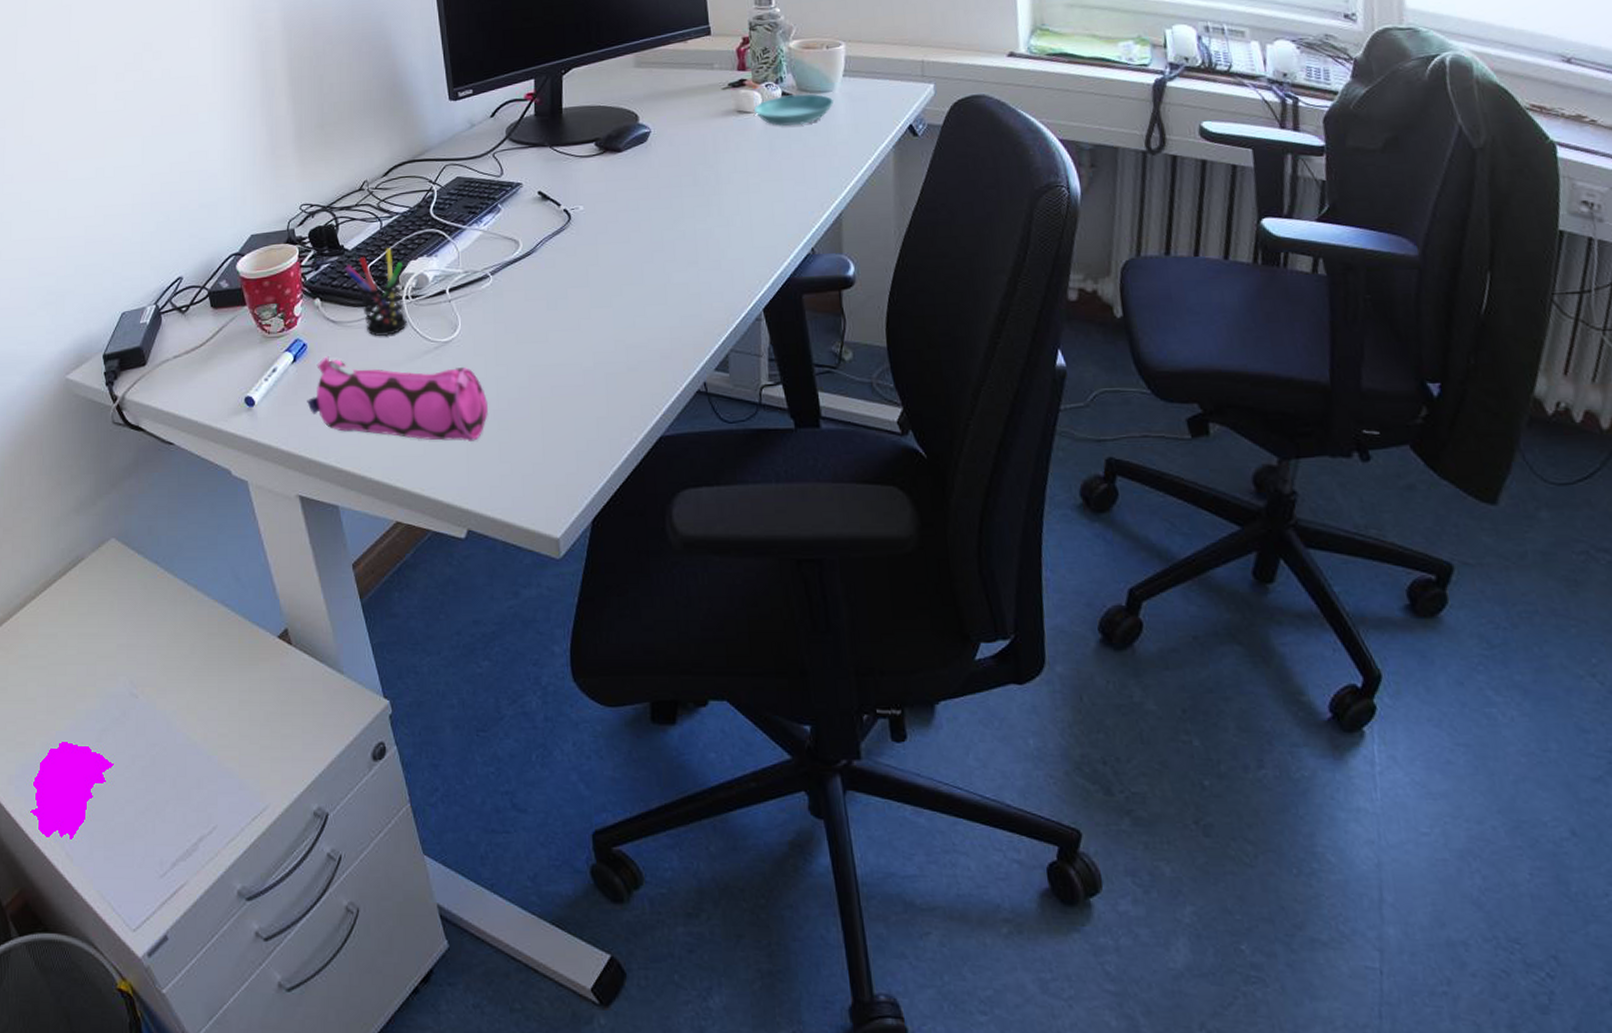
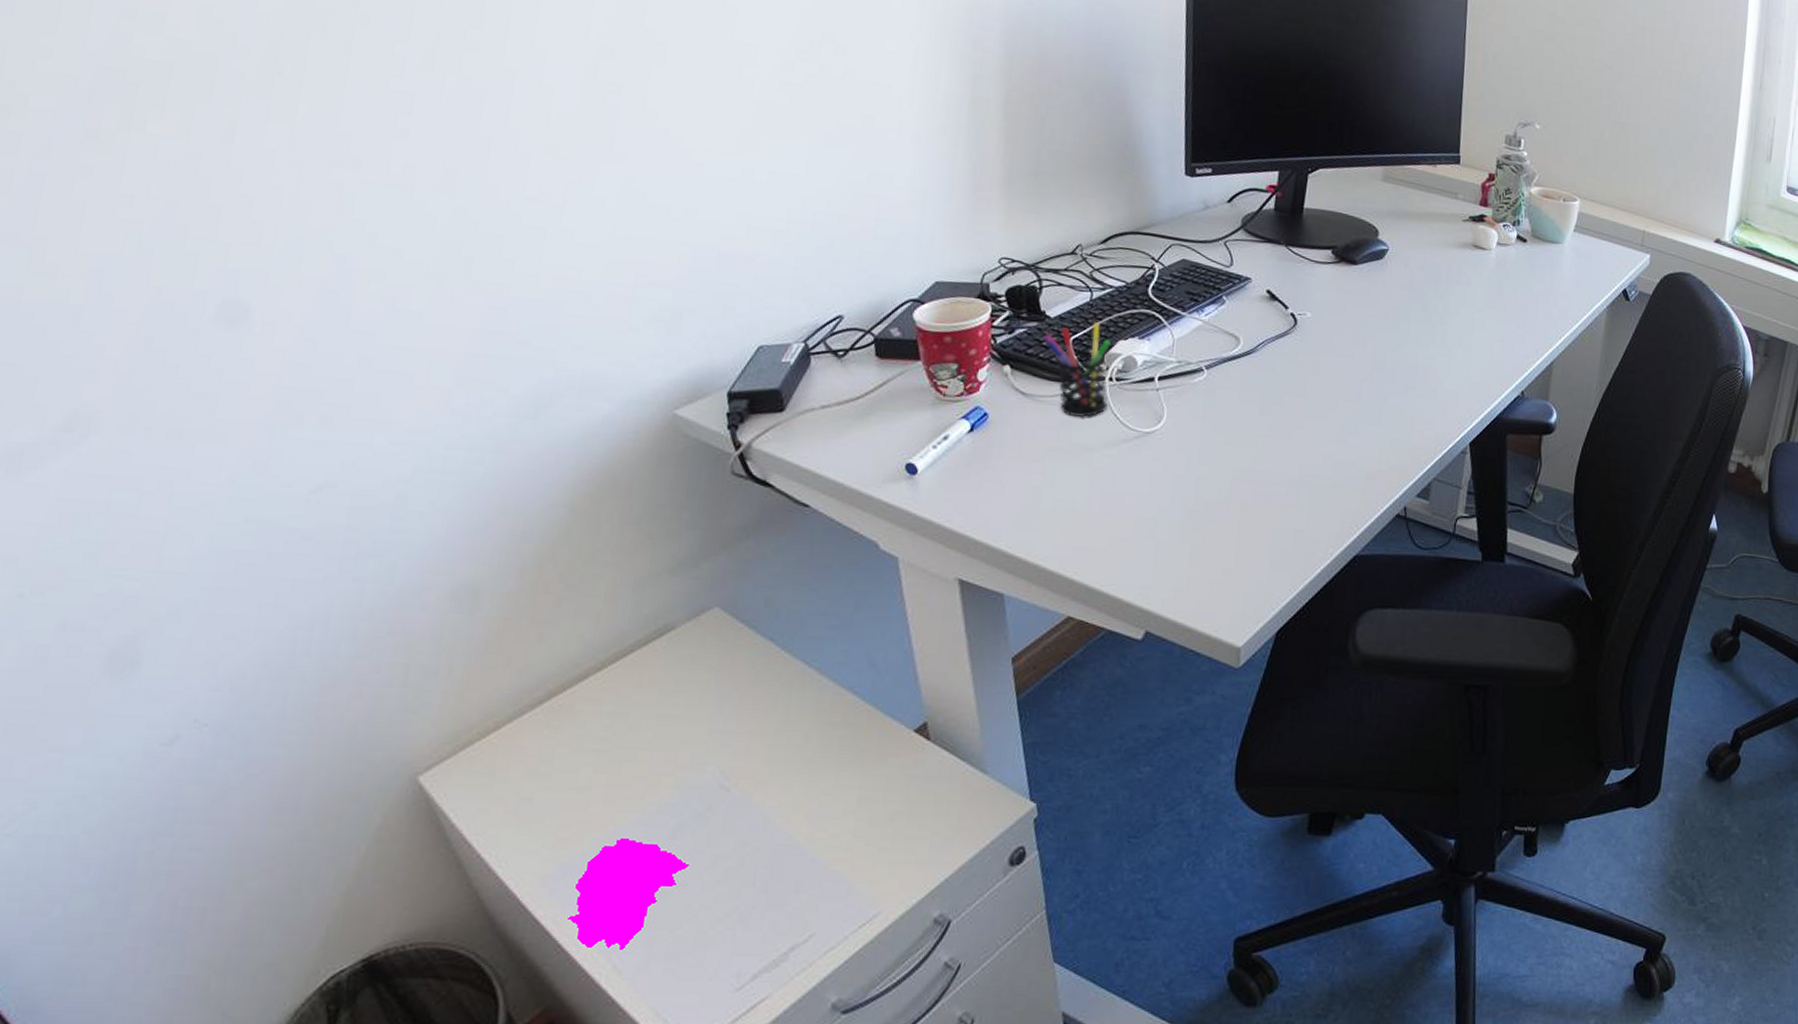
pencil case: present [307,356,489,441] -> none [980,430,1186,540]
saucer: present [753,93,835,127] -> none [1488,238,1563,271]

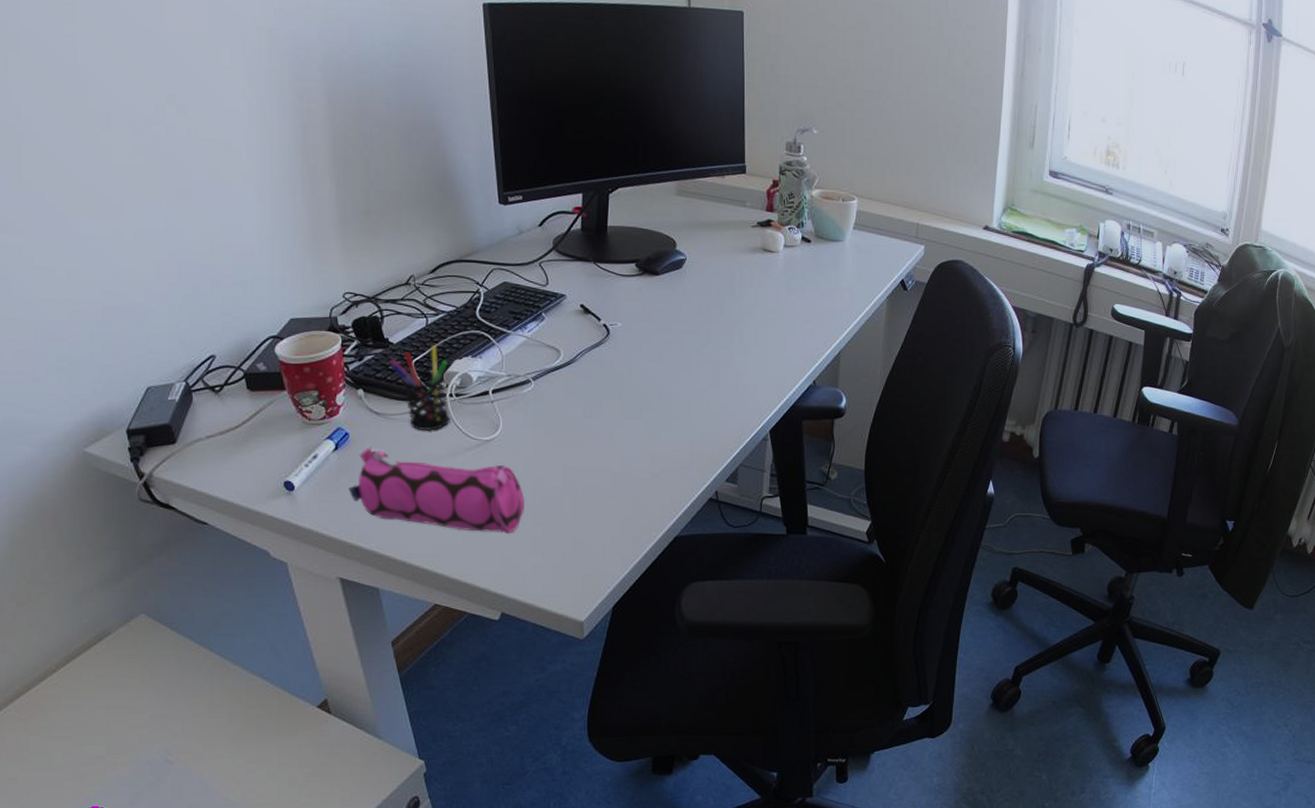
pencil case: none [980,430,1186,540] -> present [348,446,526,534]

